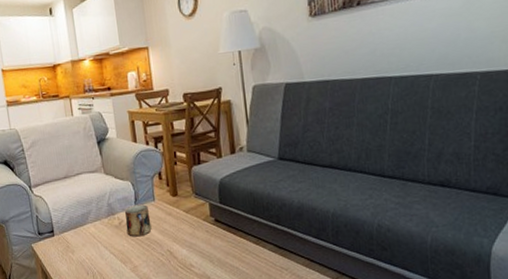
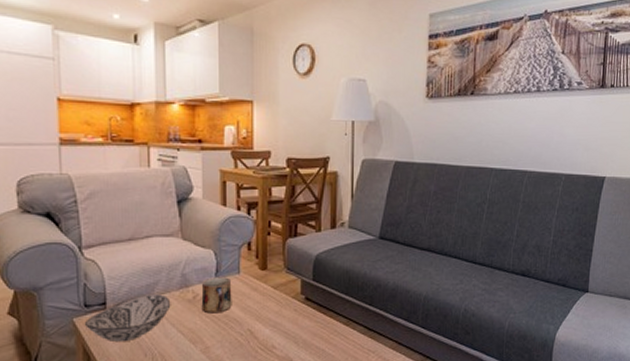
decorative bowl: none [39,221,103,263] -> present [84,293,171,343]

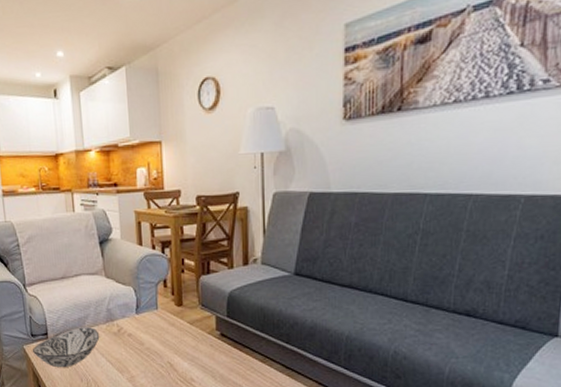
mug: present [201,277,232,314] -> none [124,312,153,346]

